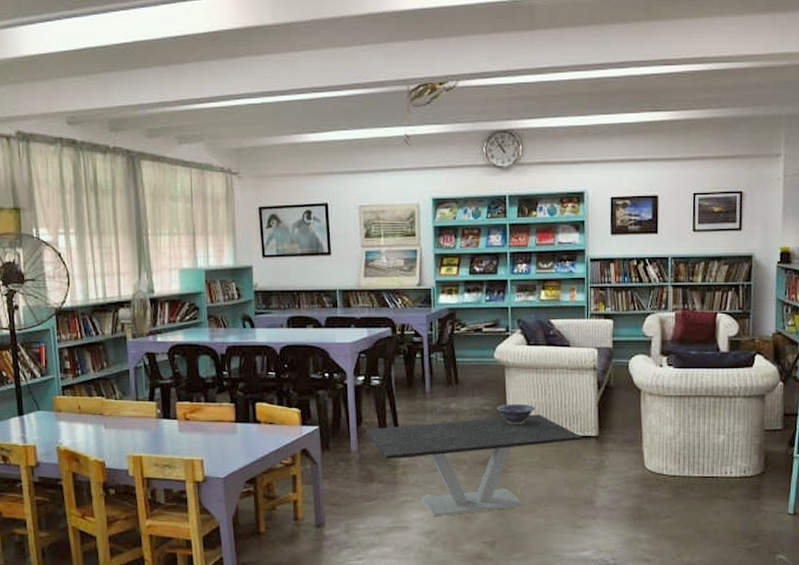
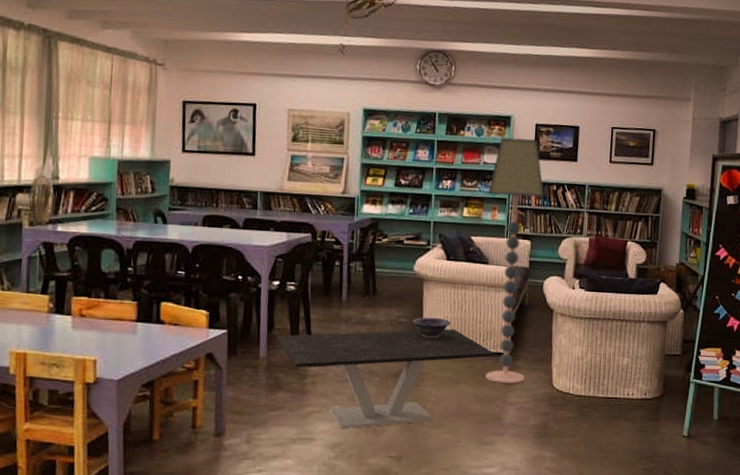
floor lamp: none [565,214,624,467] -> present [485,137,544,384]

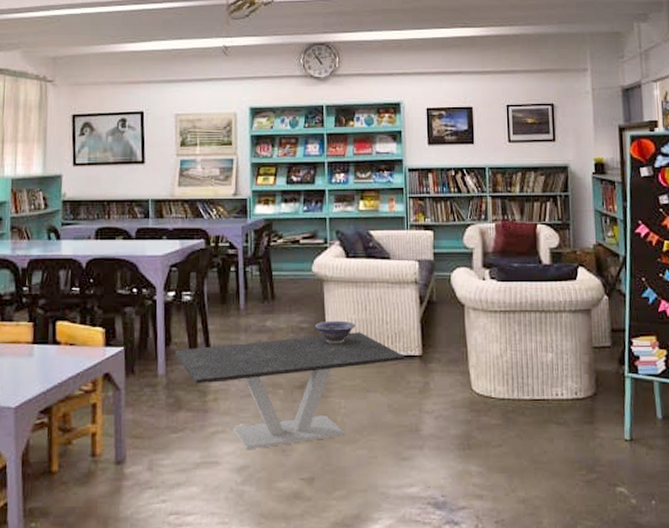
floor lamp: present [485,137,544,384] -> none [383,125,442,391]

